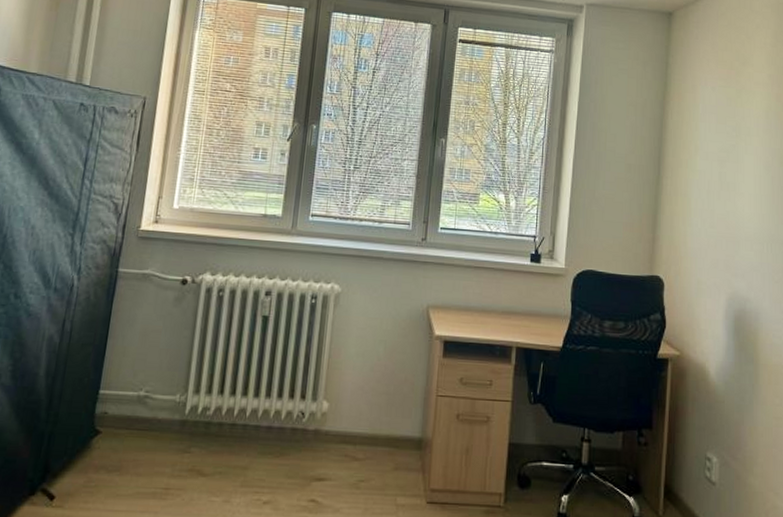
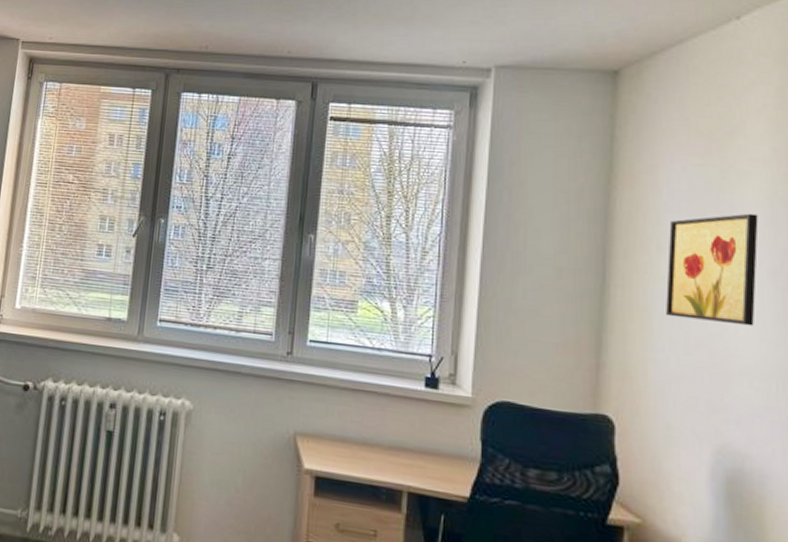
wall art: none [700,123,759,205] -> present [666,213,759,326]

